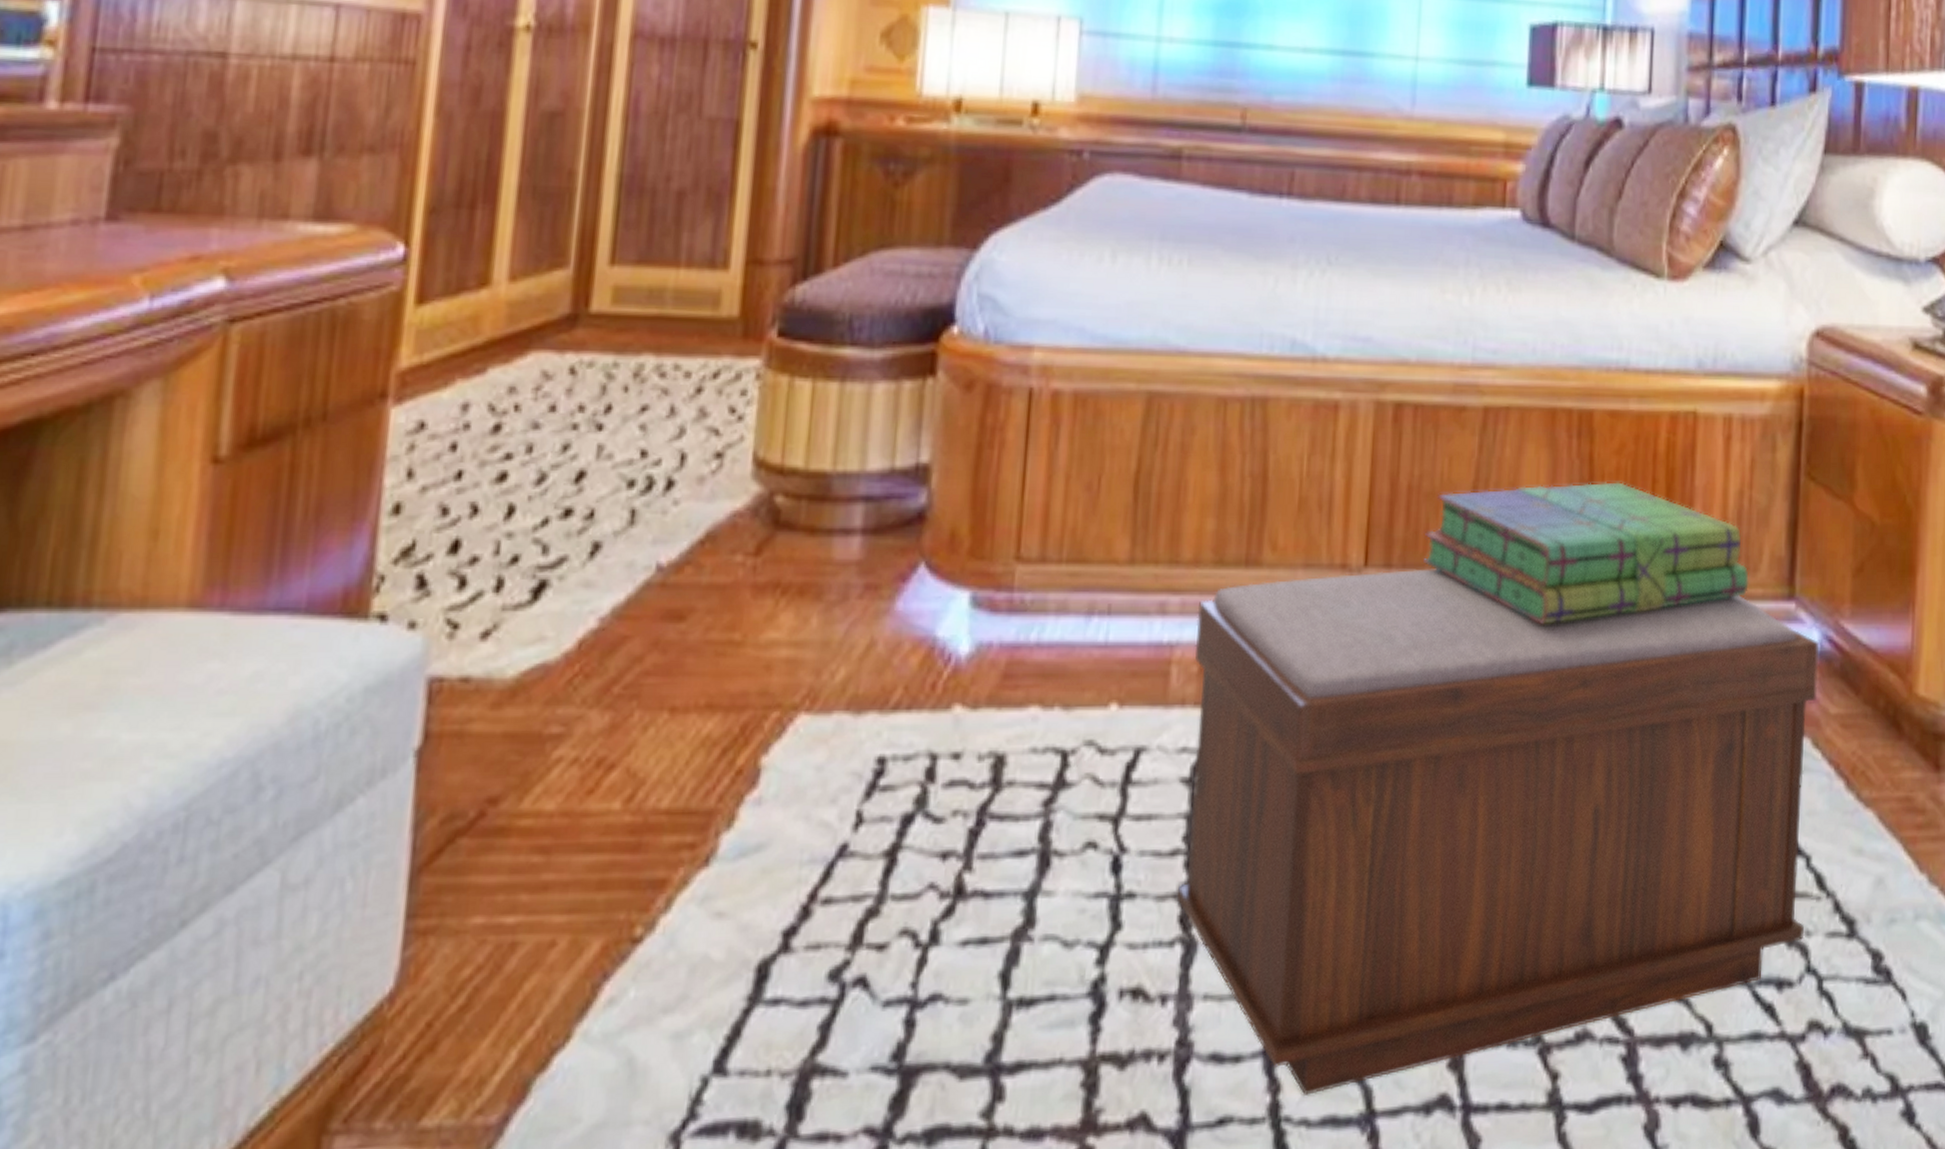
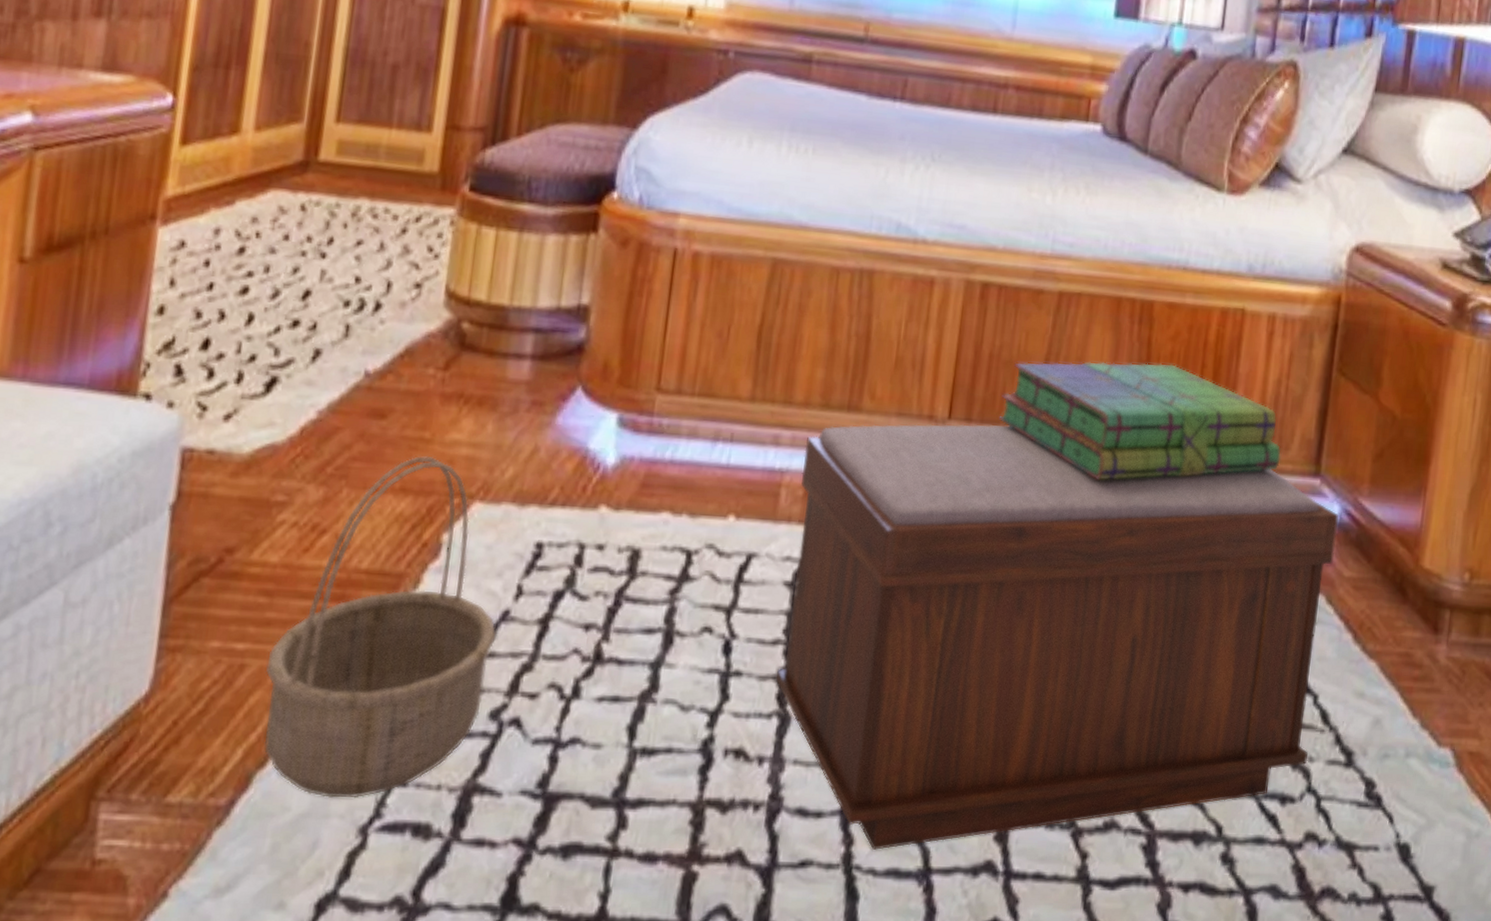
basket: none [542,661,834,1101] -> present [264,455,497,799]

